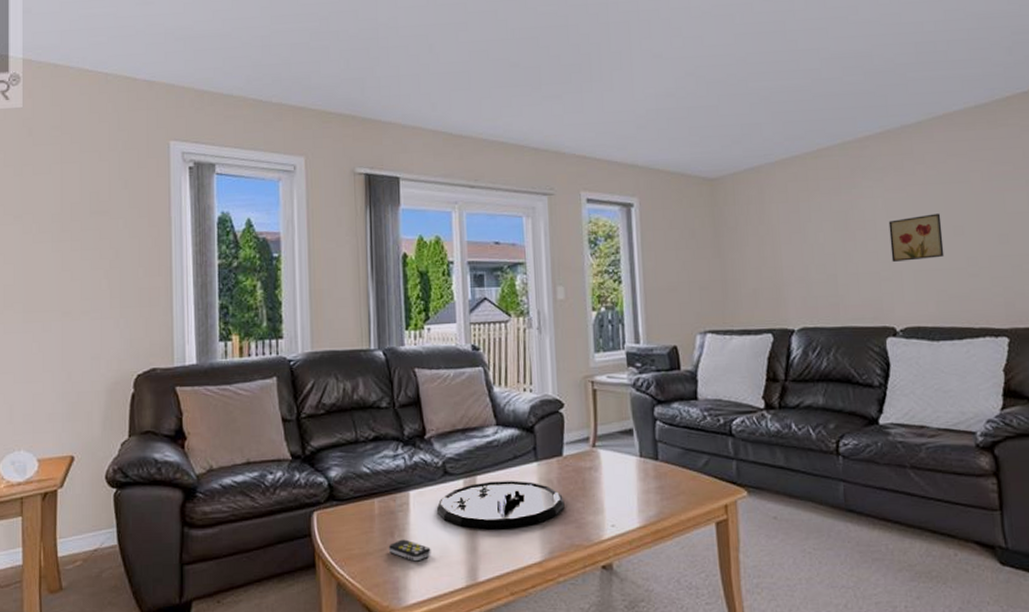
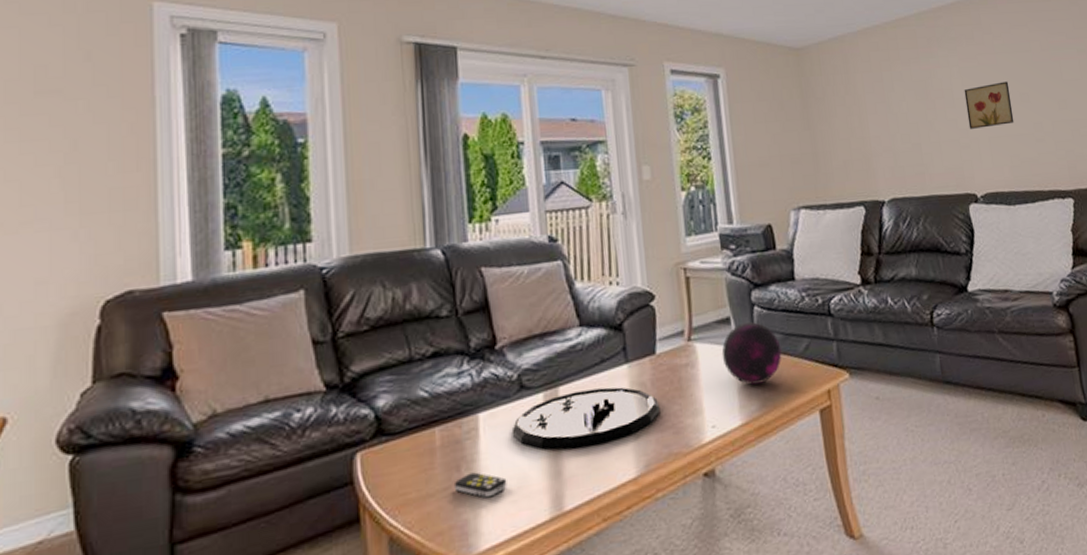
decorative orb: none [623,434,681,492] -> present [721,321,782,385]

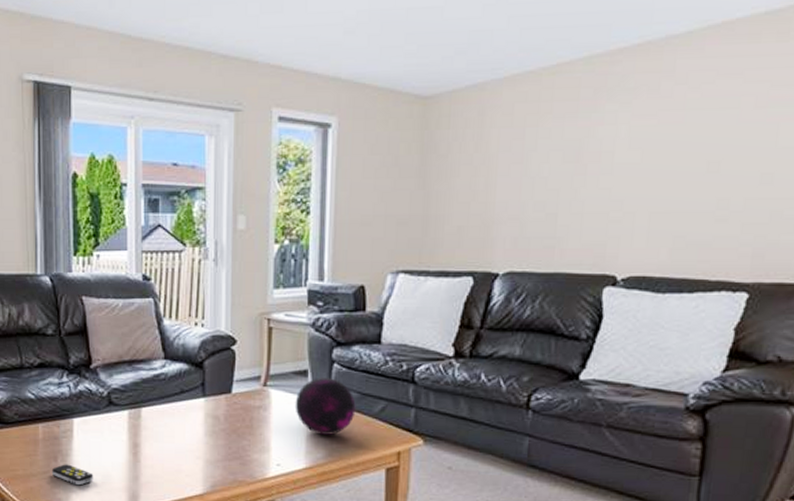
decorative tray: present [511,387,660,449] -> none [100,414,230,460]
wall art: present [964,81,1015,129] -> none [625,145,695,201]

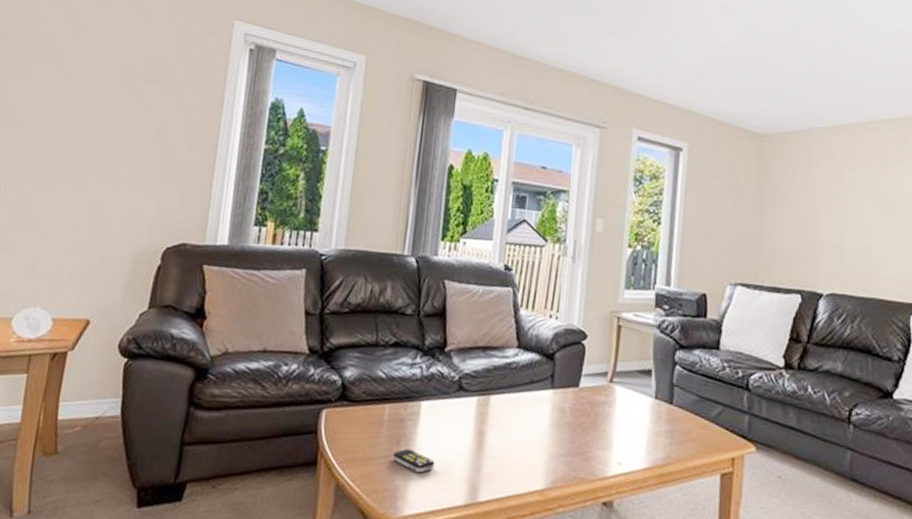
decorative orb: present [295,377,356,435] -> none [638,377,695,436]

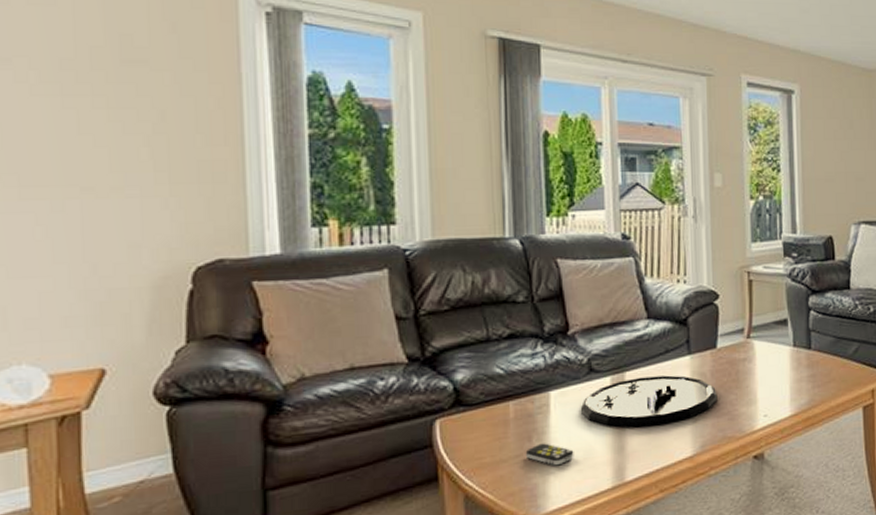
decorative tray: none [446,402,575,453] -> present [580,375,718,427]

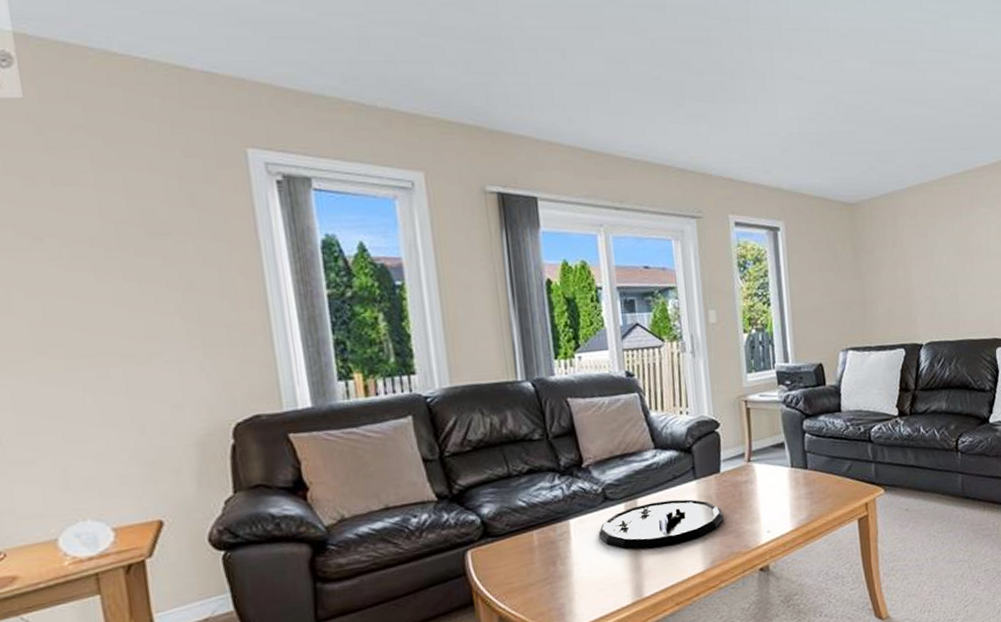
remote control: present [525,443,574,466] -> none [551,566,596,587]

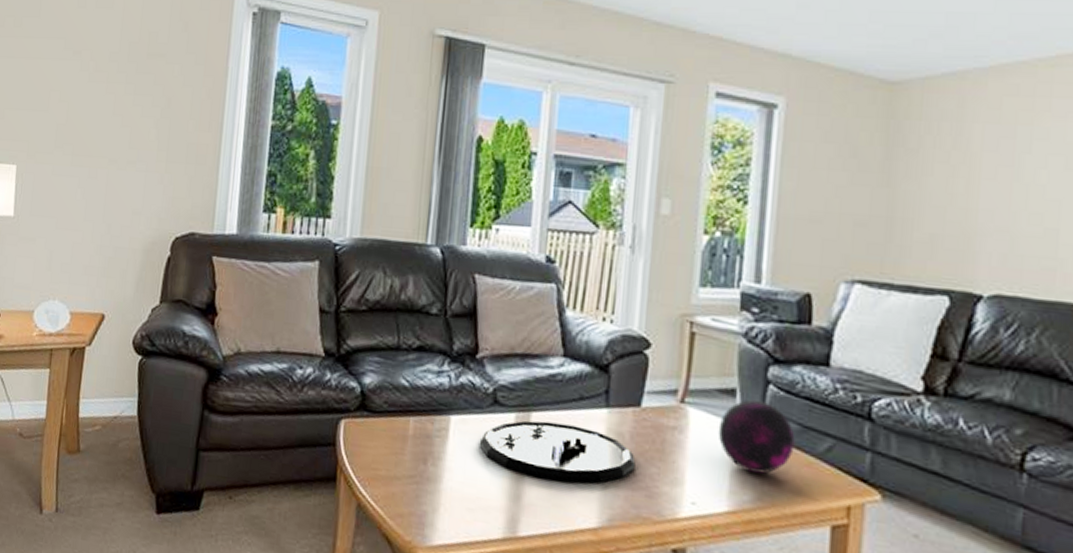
decorative orb: none [776,446,828,498] -> present [718,399,795,474]

